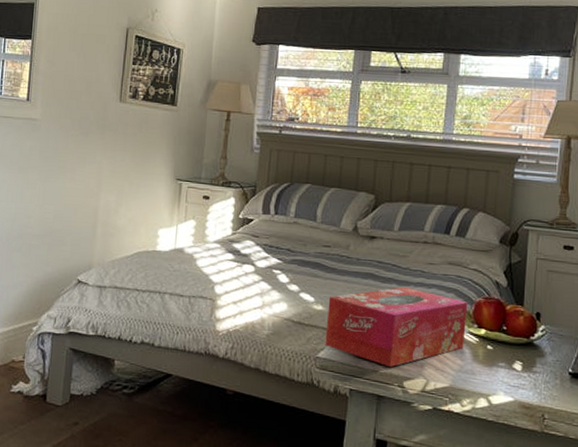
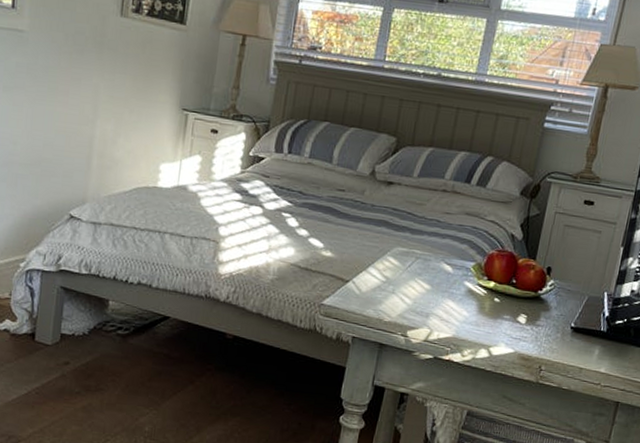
tissue box: present [325,286,468,368] -> none [331,235,481,317]

